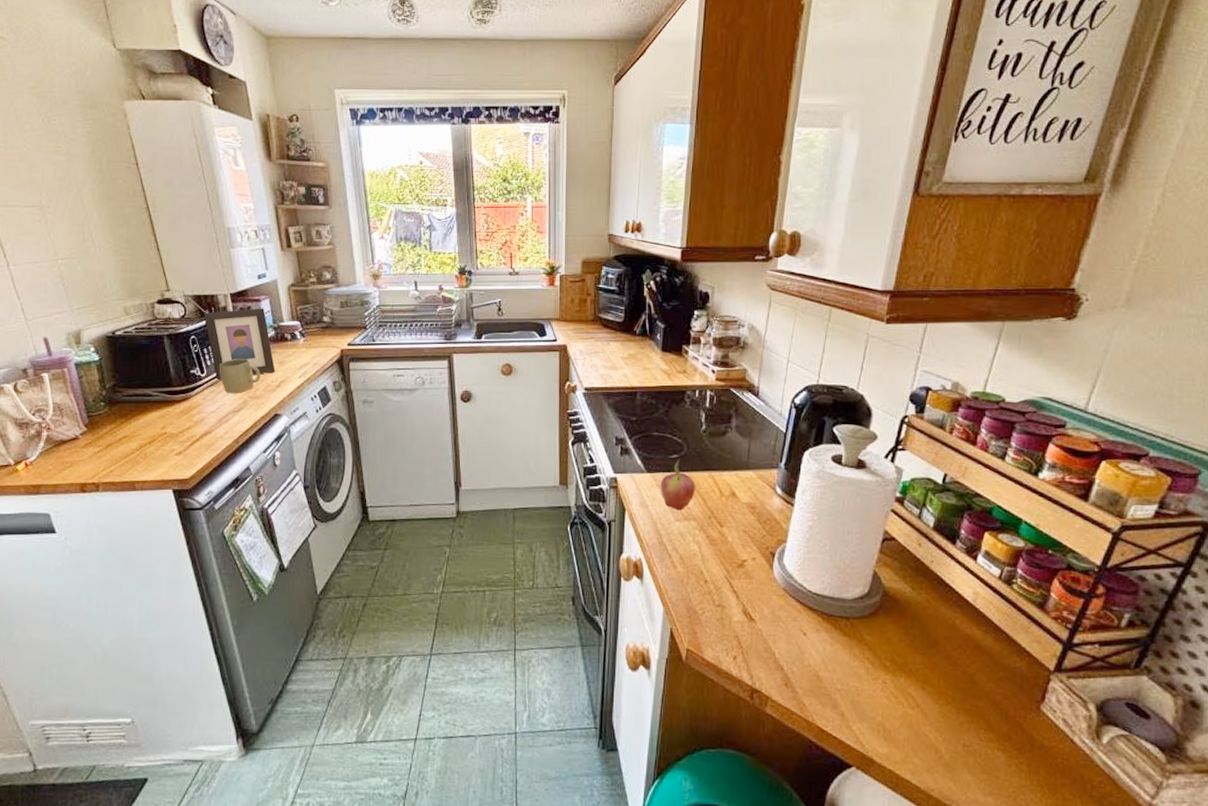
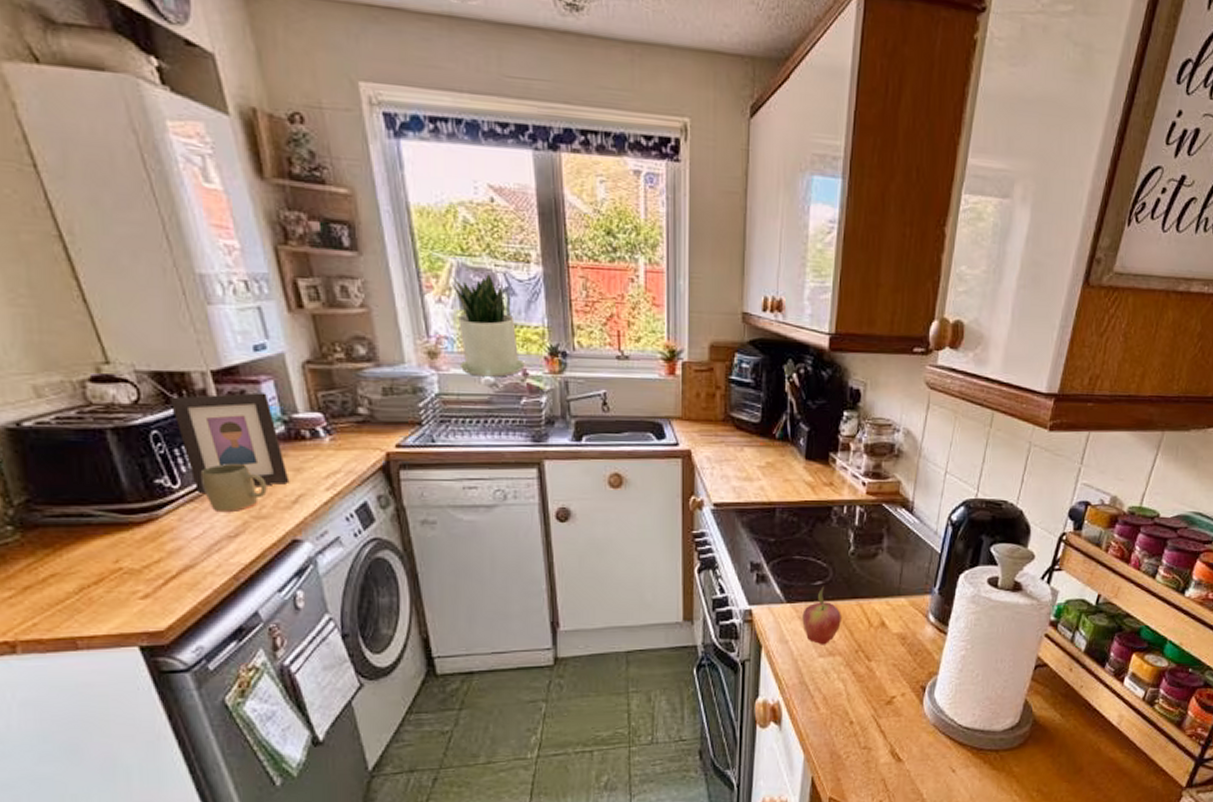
planter: none [391,216,441,292] -> present [451,274,525,377]

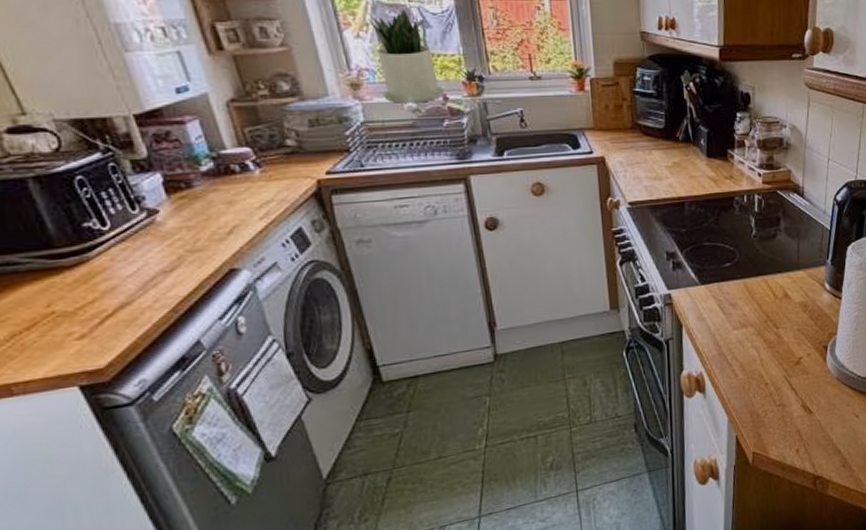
picture frame: present [169,392,290,493] -> none [92,132,223,233]
mug: present [200,463,267,511] -> none [130,200,201,249]
fruit: present [802,586,841,645] -> none [716,267,750,319]

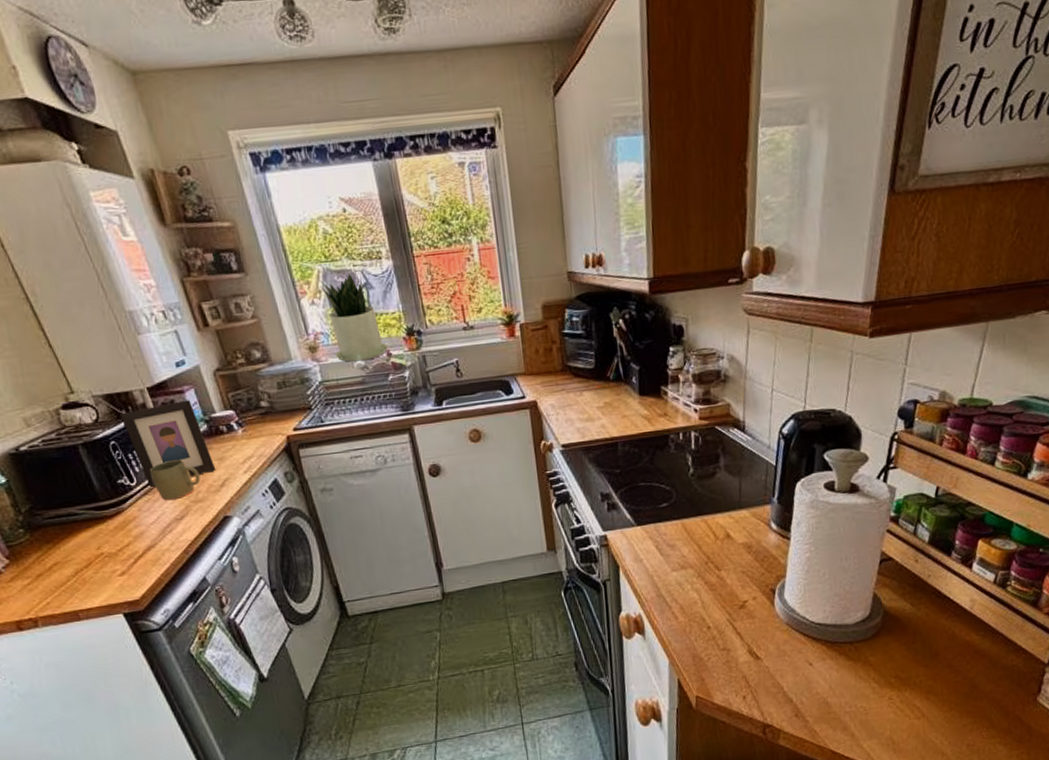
picture frame: none [92,132,223,233] -> present [119,400,216,487]
mug: none [130,200,201,249] -> present [149,459,201,500]

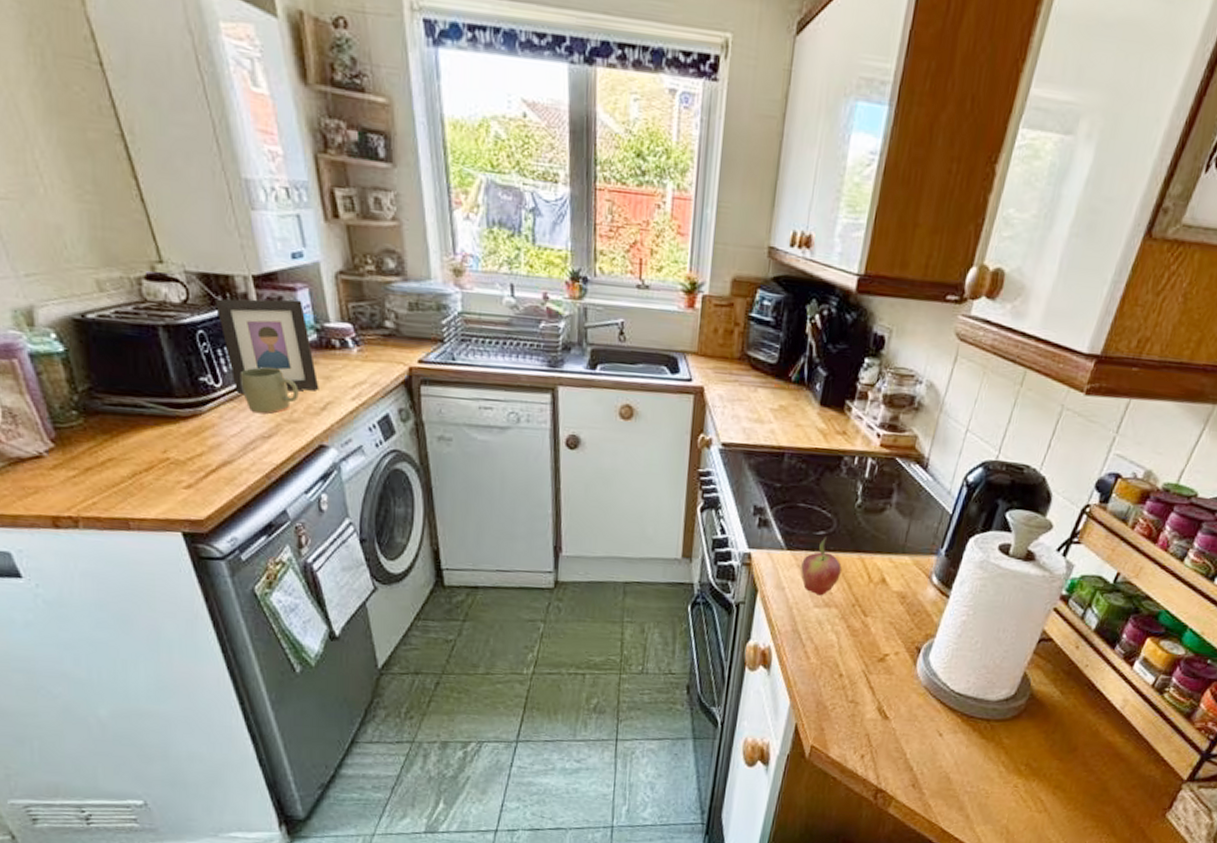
planter: present [319,274,388,362] -> none [479,192,546,299]
fruit: none [652,507,689,561] -> present [801,537,842,596]

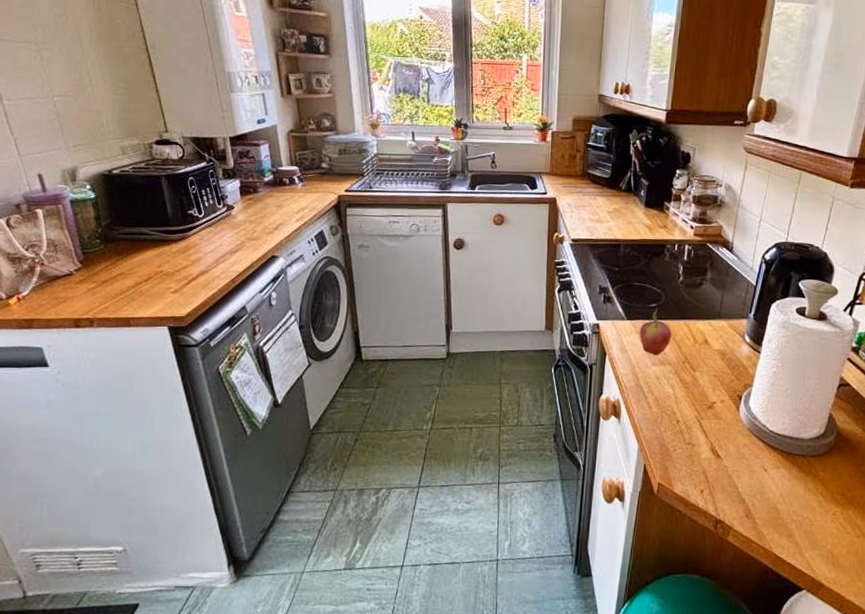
picture frame: present [214,298,319,394] -> none [202,152,273,221]
mug: present [239,366,299,414] -> none [216,200,258,234]

